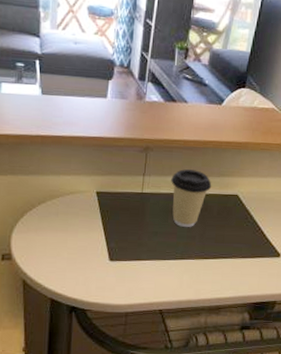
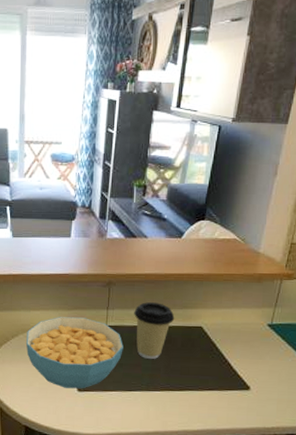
cereal bowl: none [54,182,159,259] -> present [26,317,123,389]

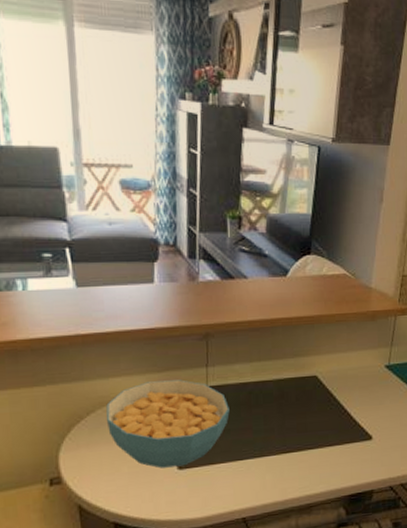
coffee cup: present [134,302,175,359] -> none [239,353,286,420]

